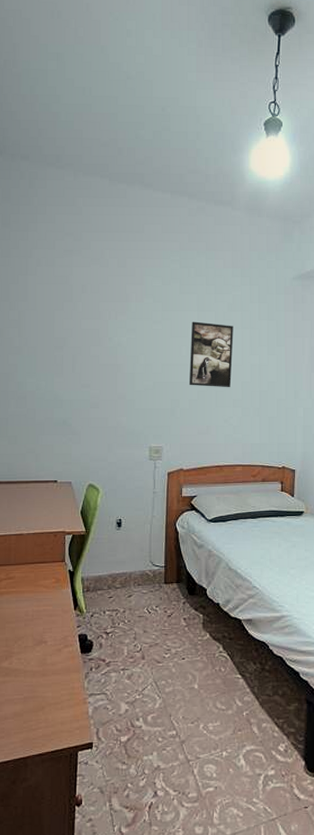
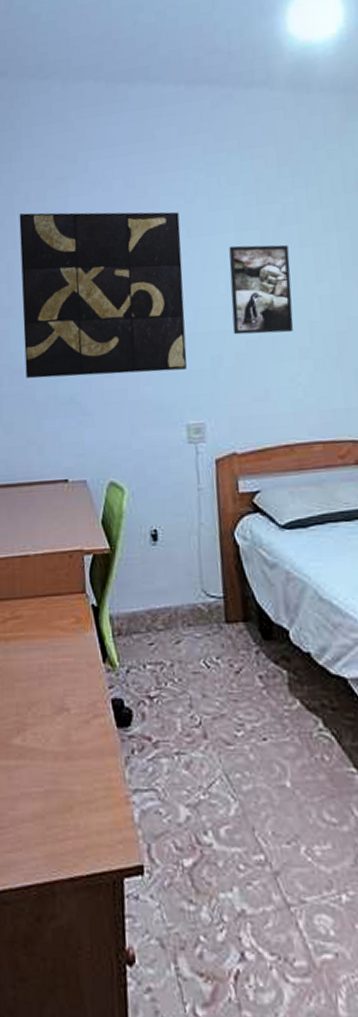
wall art: none [29,274,157,407] -> present [19,212,187,379]

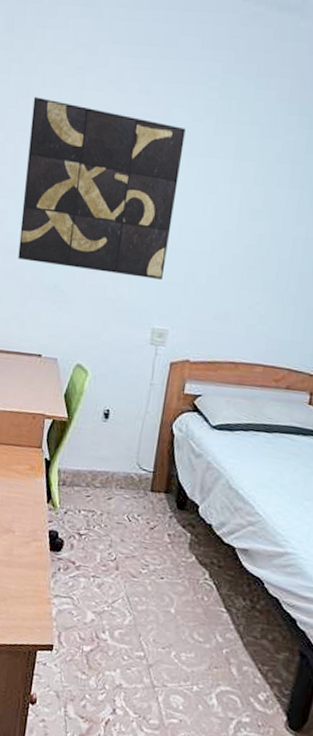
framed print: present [229,244,294,335] -> none [210,173,279,266]

